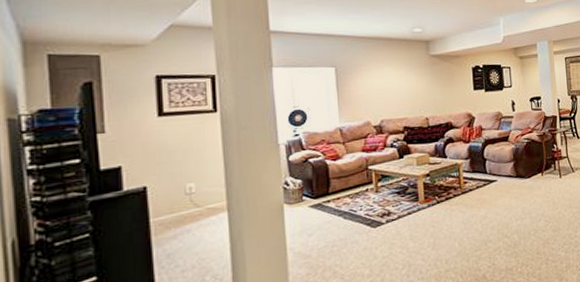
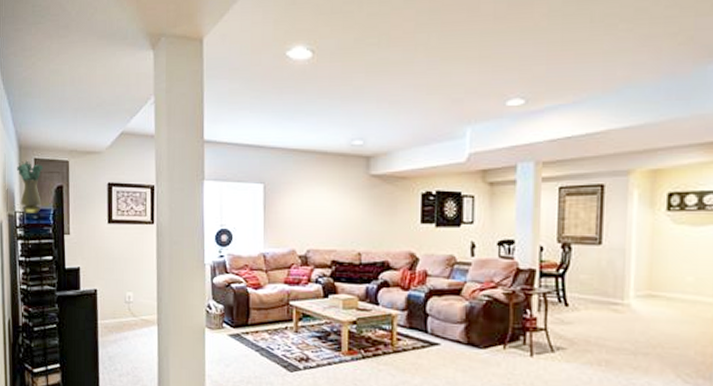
vase: none [20,57,63,116] -> present [17,160,44,213]

